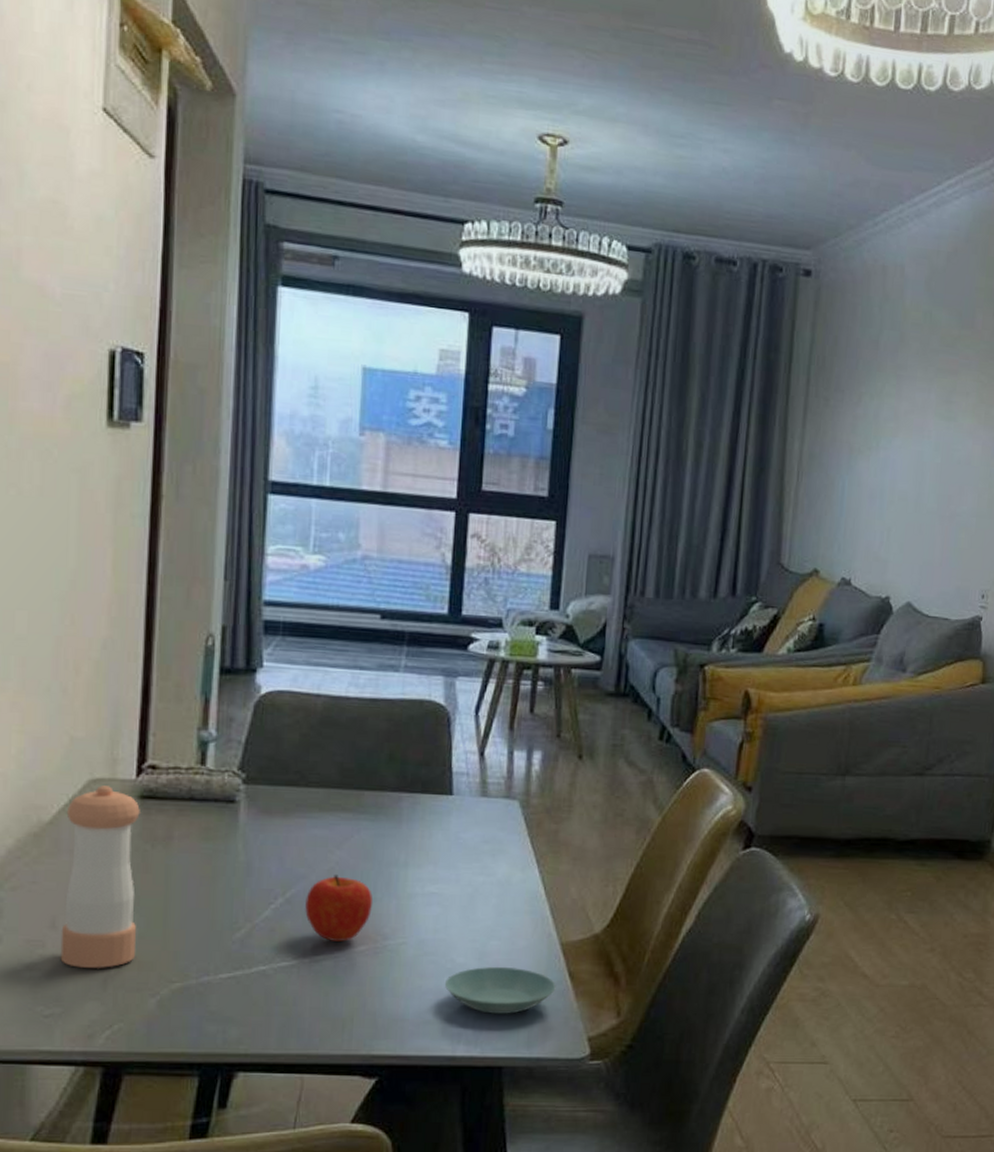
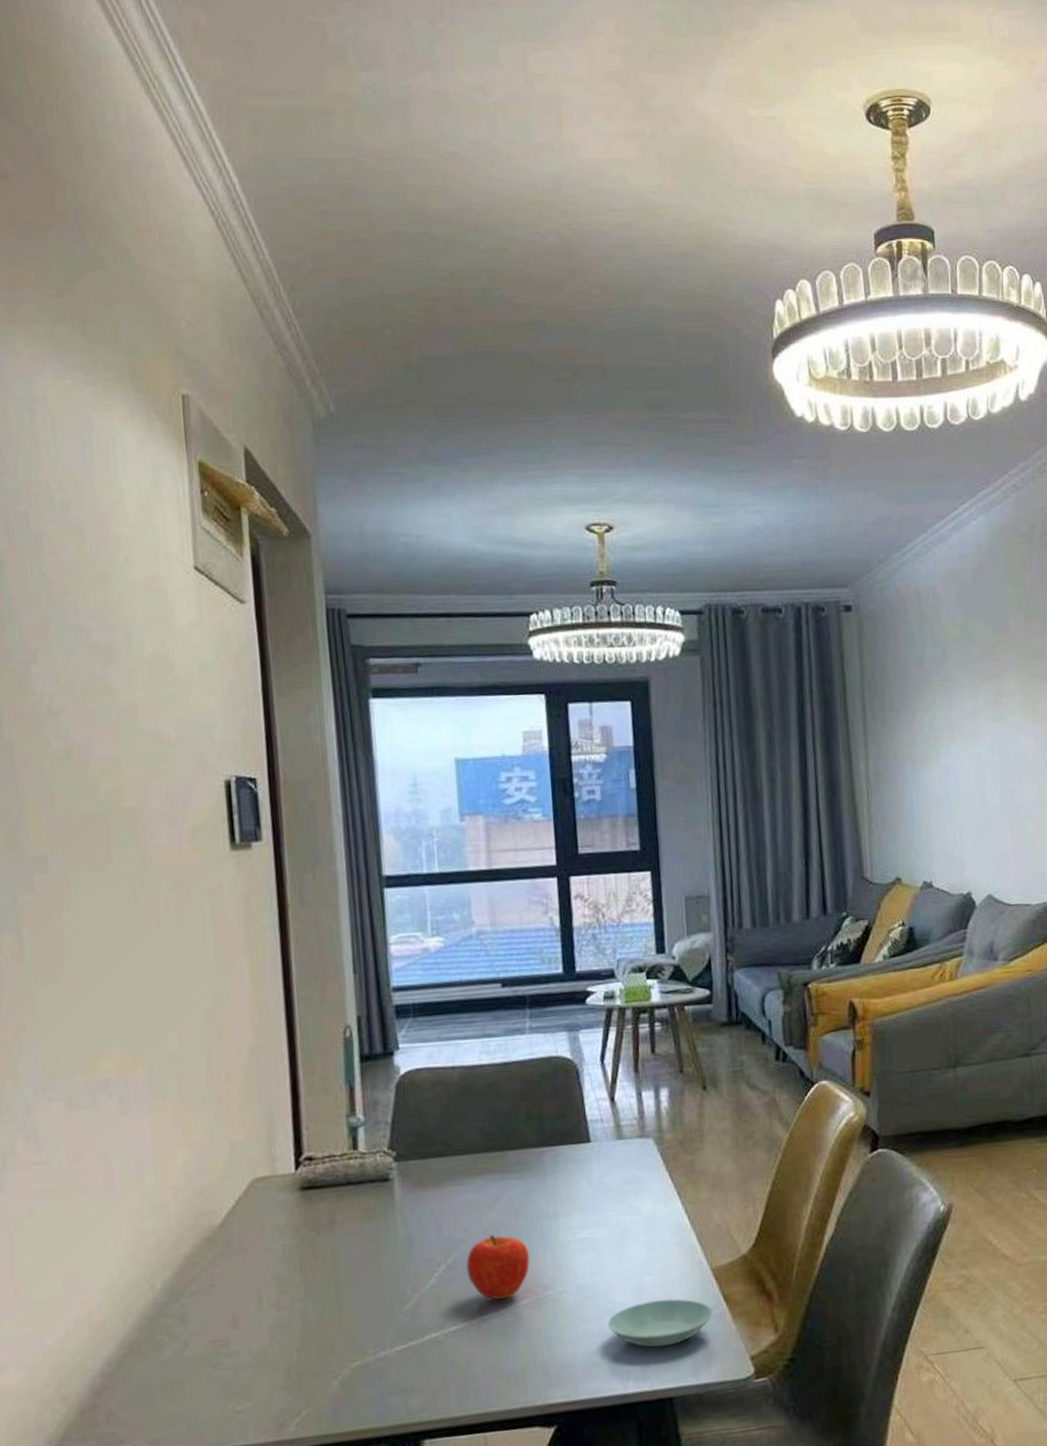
pepper shaker: present [60,785,140,968] -> none [234,1183,314,1361]

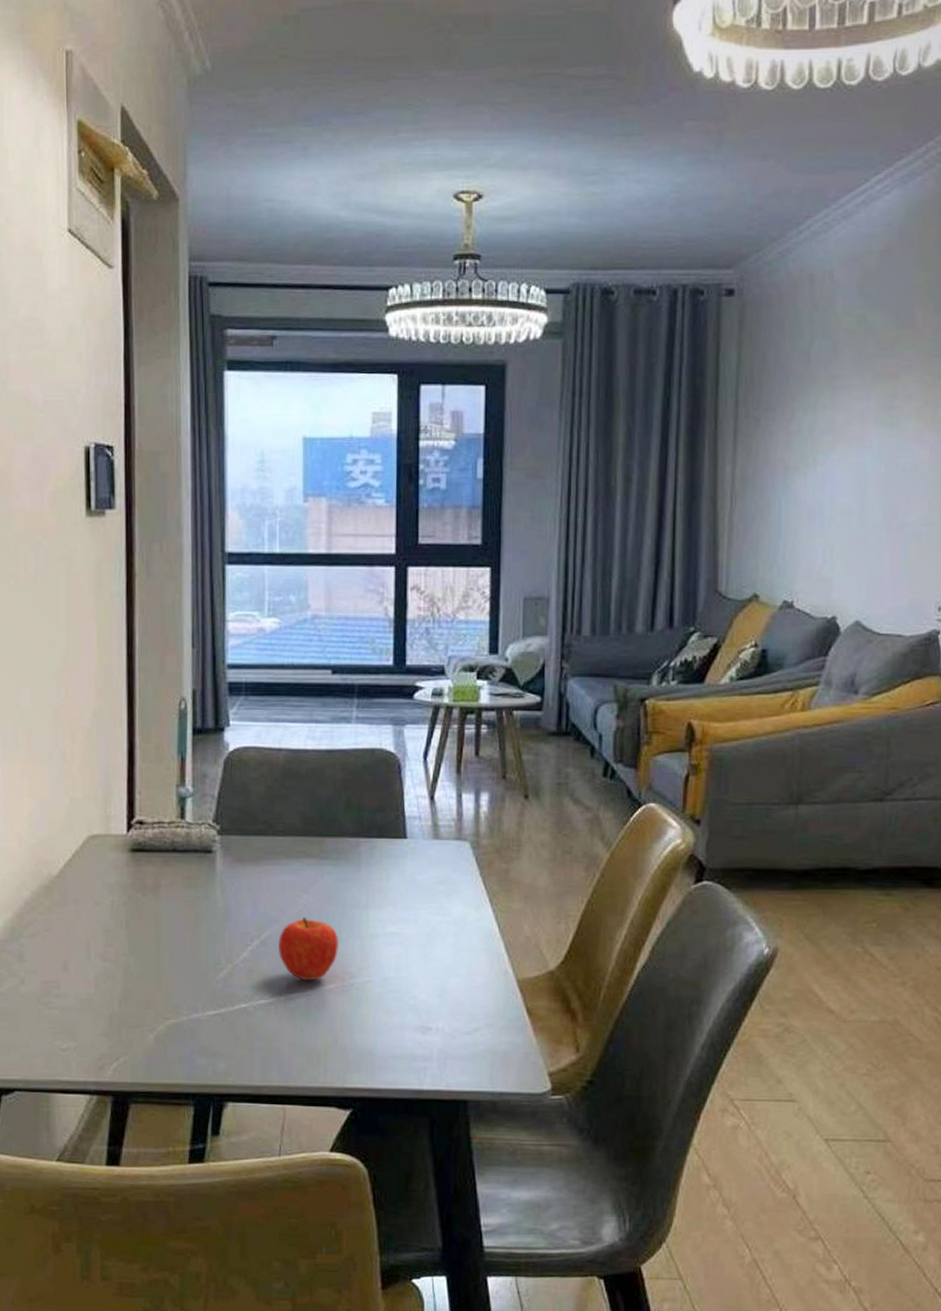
saucer: present [608,1299,713,1348] -> none [410,1003,515,1050]

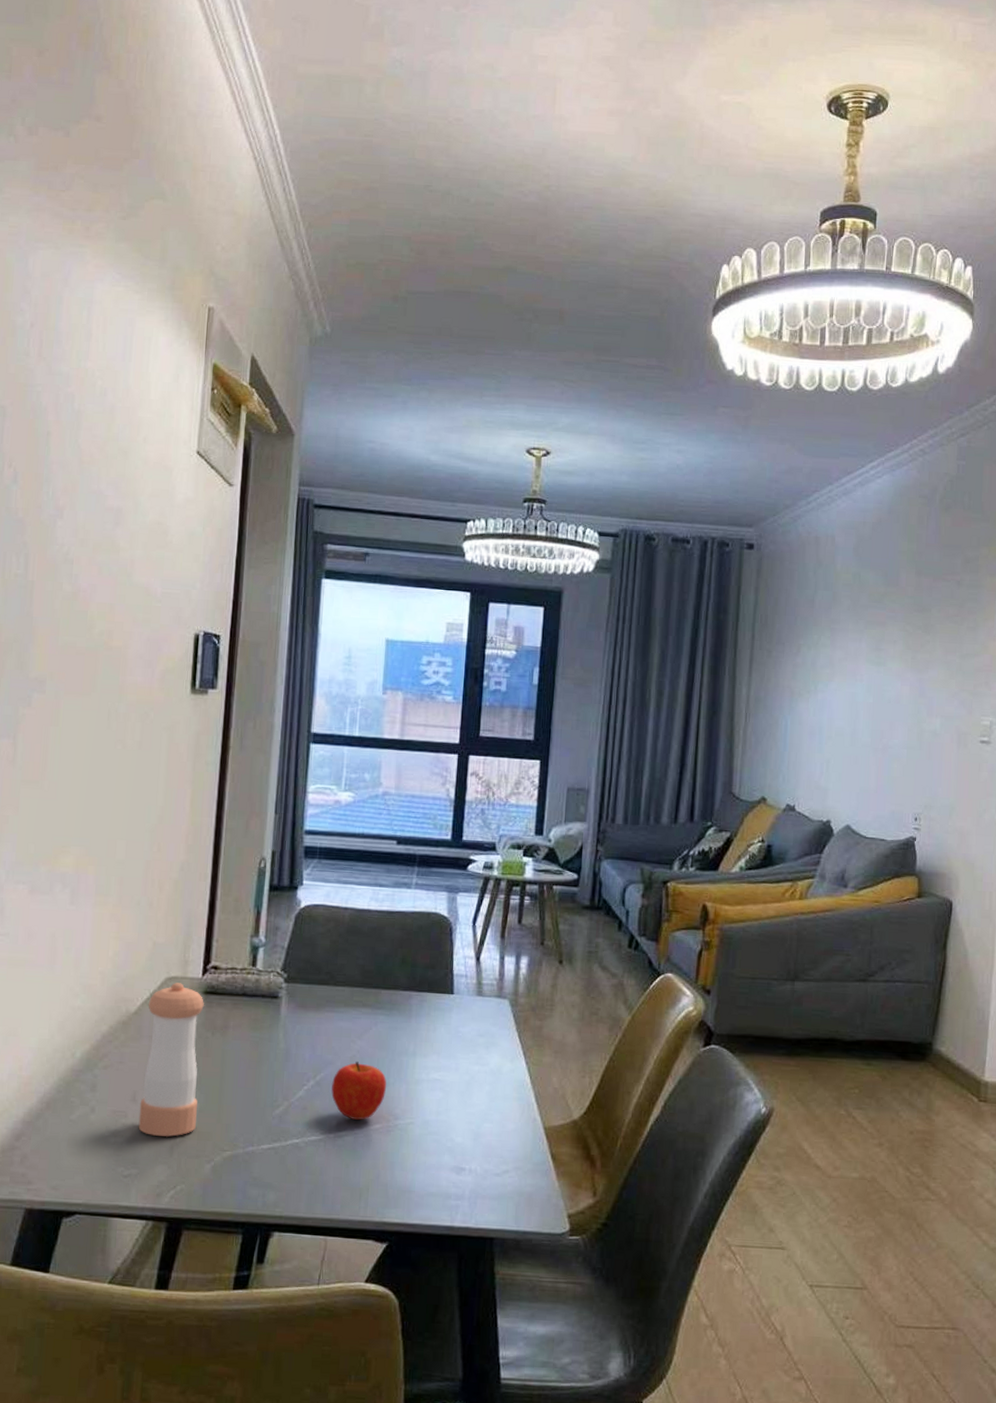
pepper shaker: none [71,841,134,1006] -> present [138,982,204,1137]

